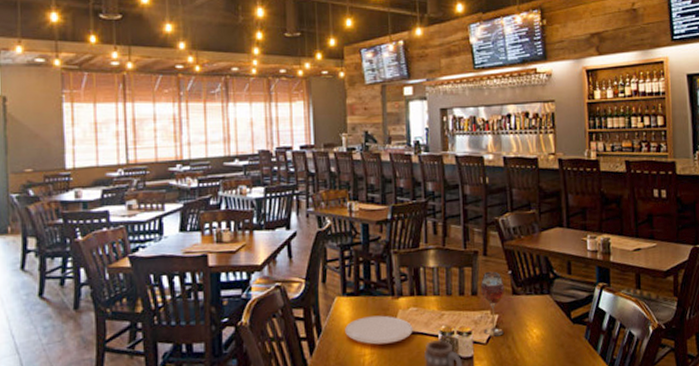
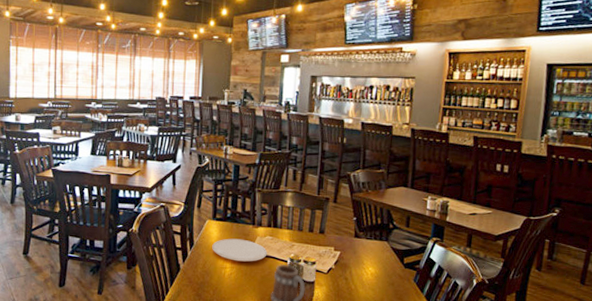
wineglass: present [481,271,505,337] -> none [326,216,349,269]

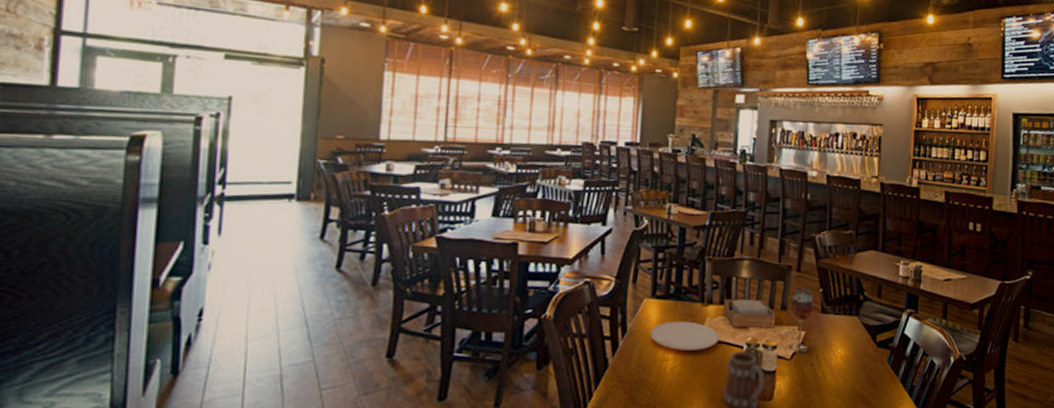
napkin holder: none [271,223,315,248] -> present [724,299,776,329]
wineglass: none [326,216,349,269] -> present [789,287,814,353]

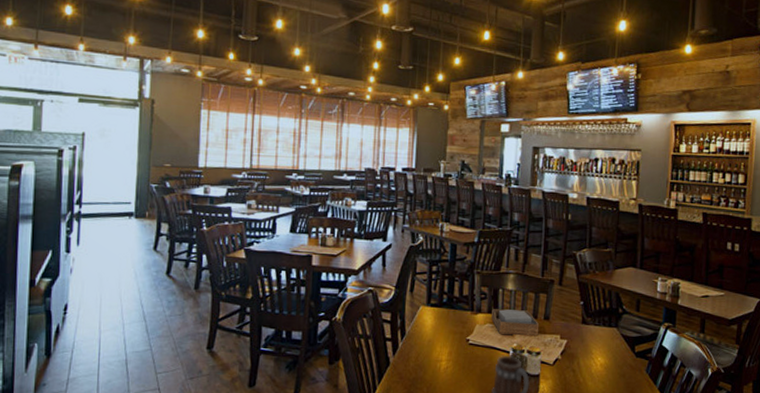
plate: present [650,321,719,350] -> none [426,327,488,354]
wineglass: present [789,287,814,353] -> none [552,300,575,360]

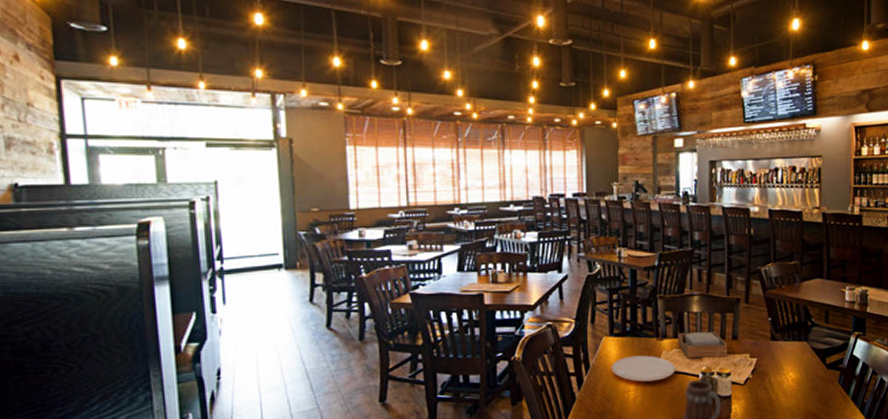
plate: none [426,327,488,354] -> present [611,355,676,382]

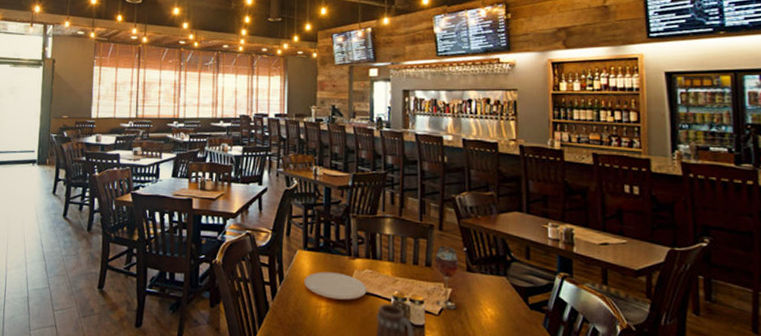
napkin holder: present [678,332,728,359] -> none [370,254,421,284]
wineglass: none [742,317,764,378] -> present [435,245,459,310]

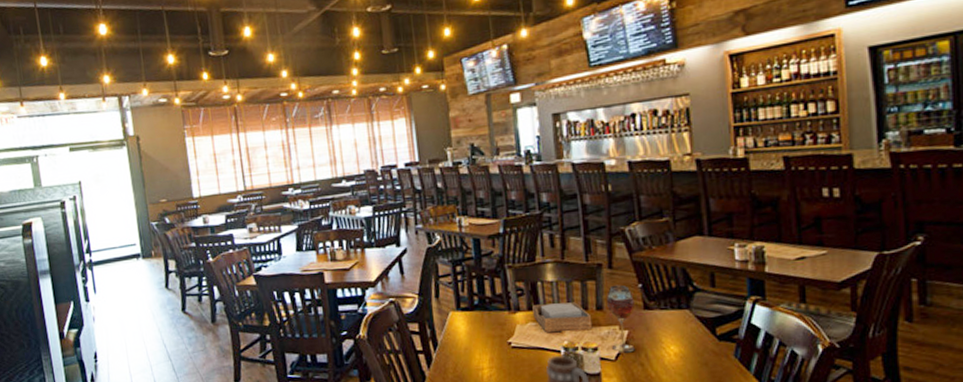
plate: present [304,271,367,300] -> none [461,330,533,359]
napkin holder: none [370,254,421,284] -> present [532,302,593,333]

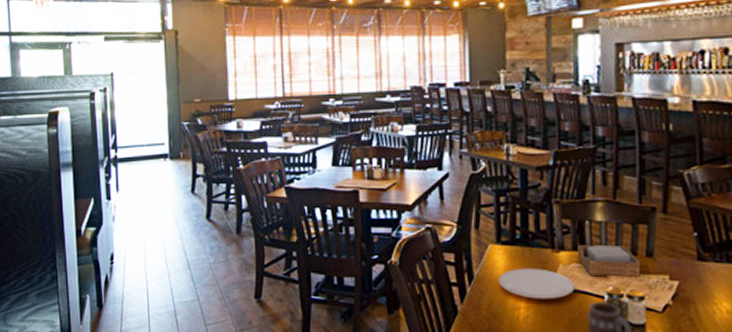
plate: none [461,330,533,359] -> present [499,268,575,299]
wineglass: present [607,284,635,353] -> none [658,231,688,305]

